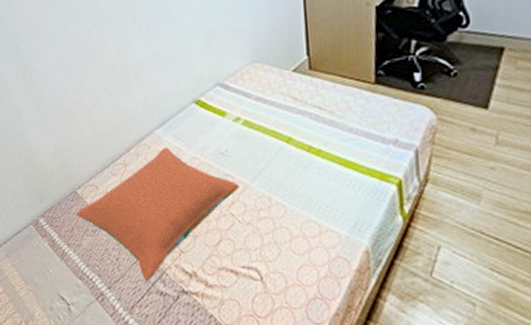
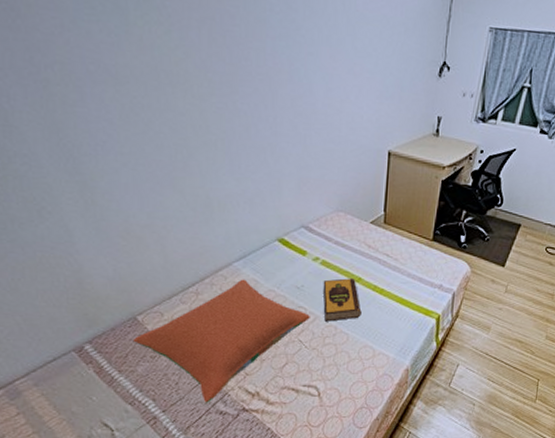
hardback book: none [248,139,298,191] -> present [323,278,362,322]

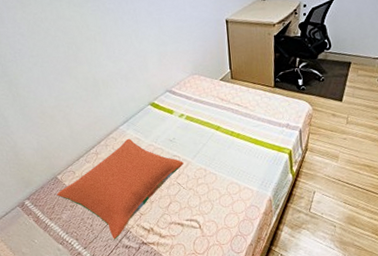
hardback book: present [323,278,362,322] -> none [189,128,224,166]

